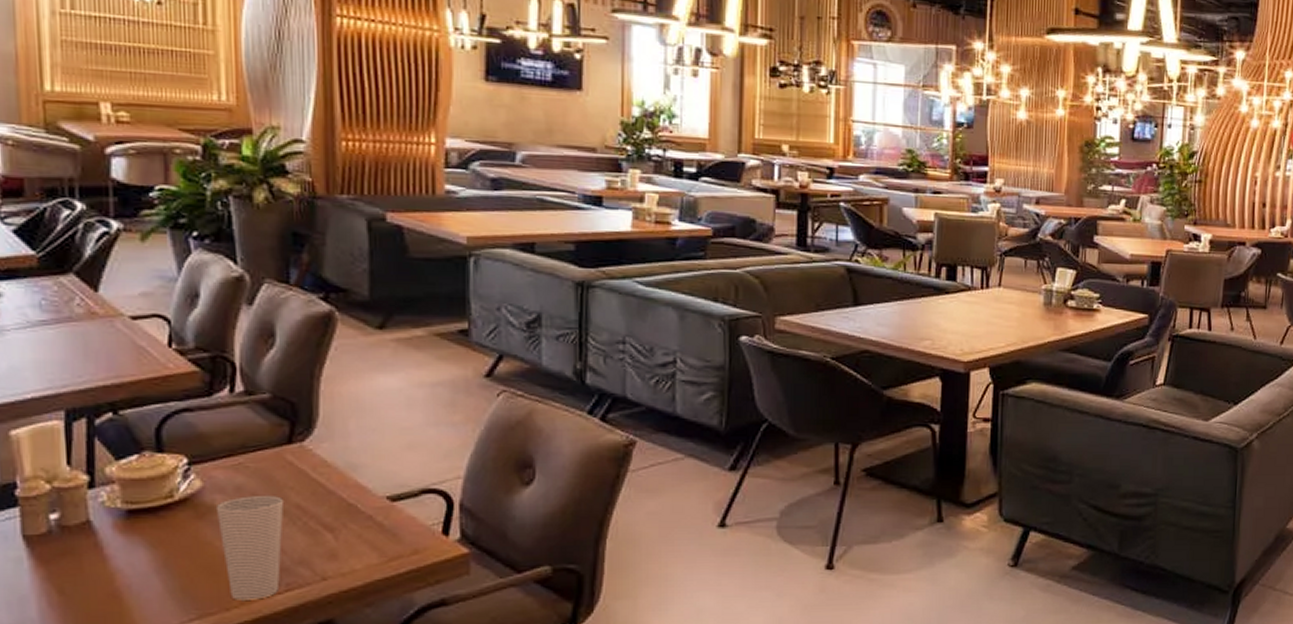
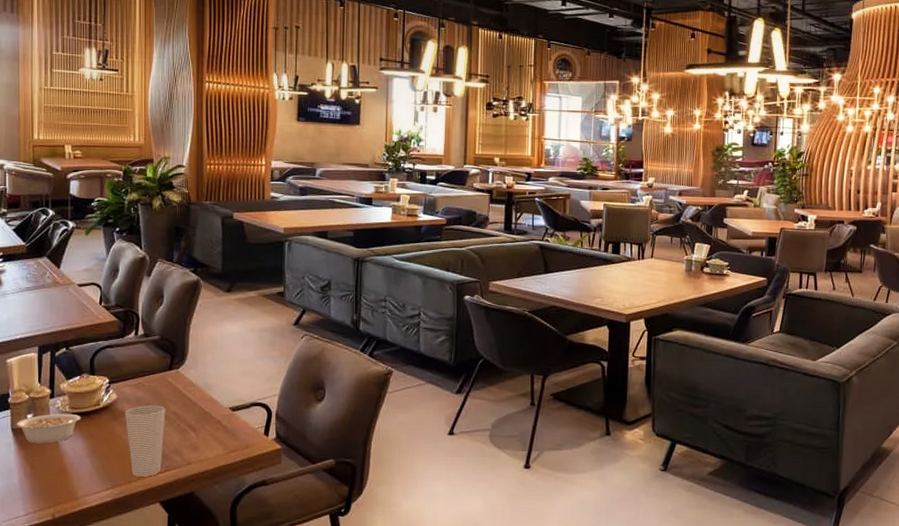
legume: none [30,510,143,557] -> present [16,413,81,444]

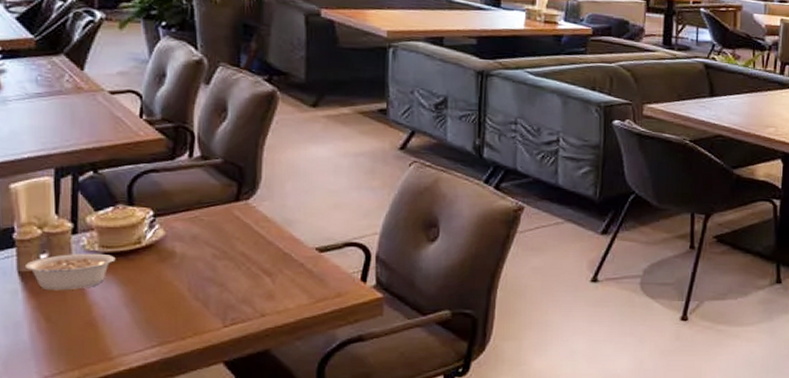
cup: present [124,405,166,477] -> none [175,243,232,331]

